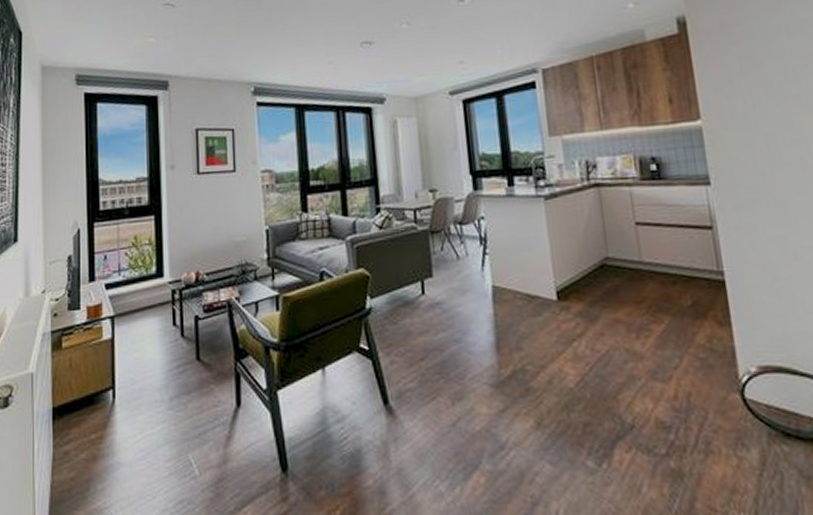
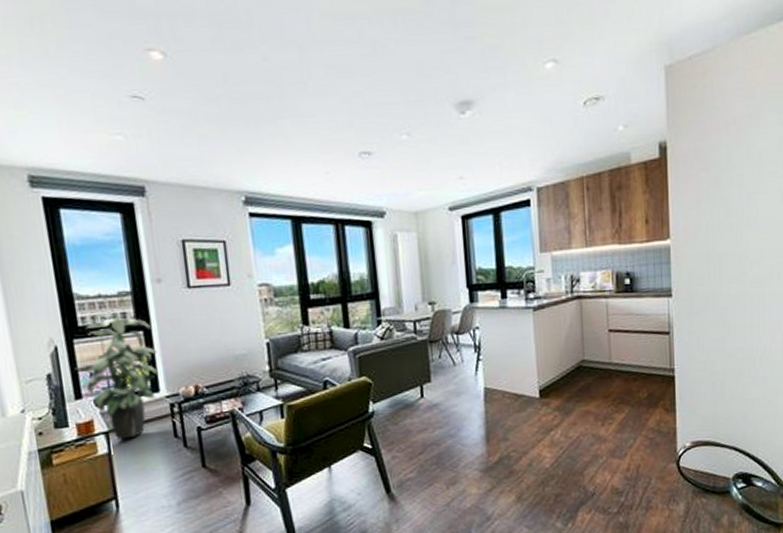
indoor plant: none [92,198,165,325] -> present [74,313,158,440]

